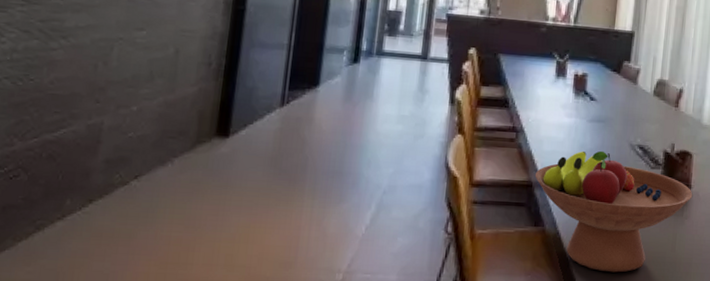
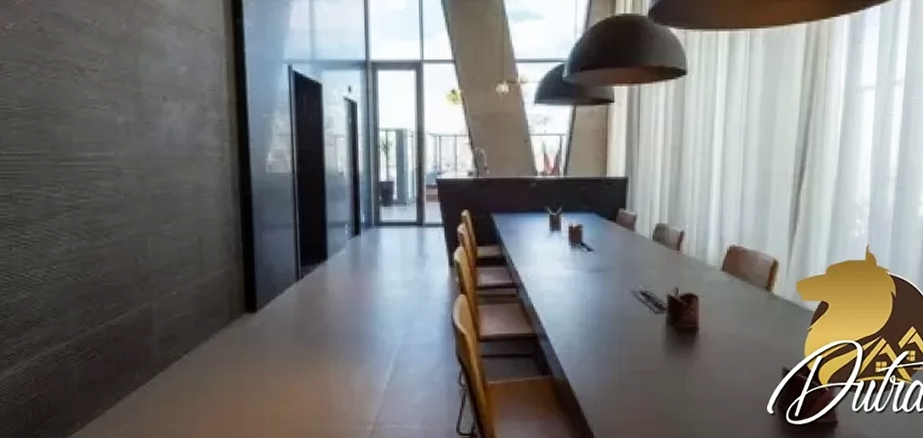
fruit bowl: present [535,150,693,273] -> none [538,299,701,414]

